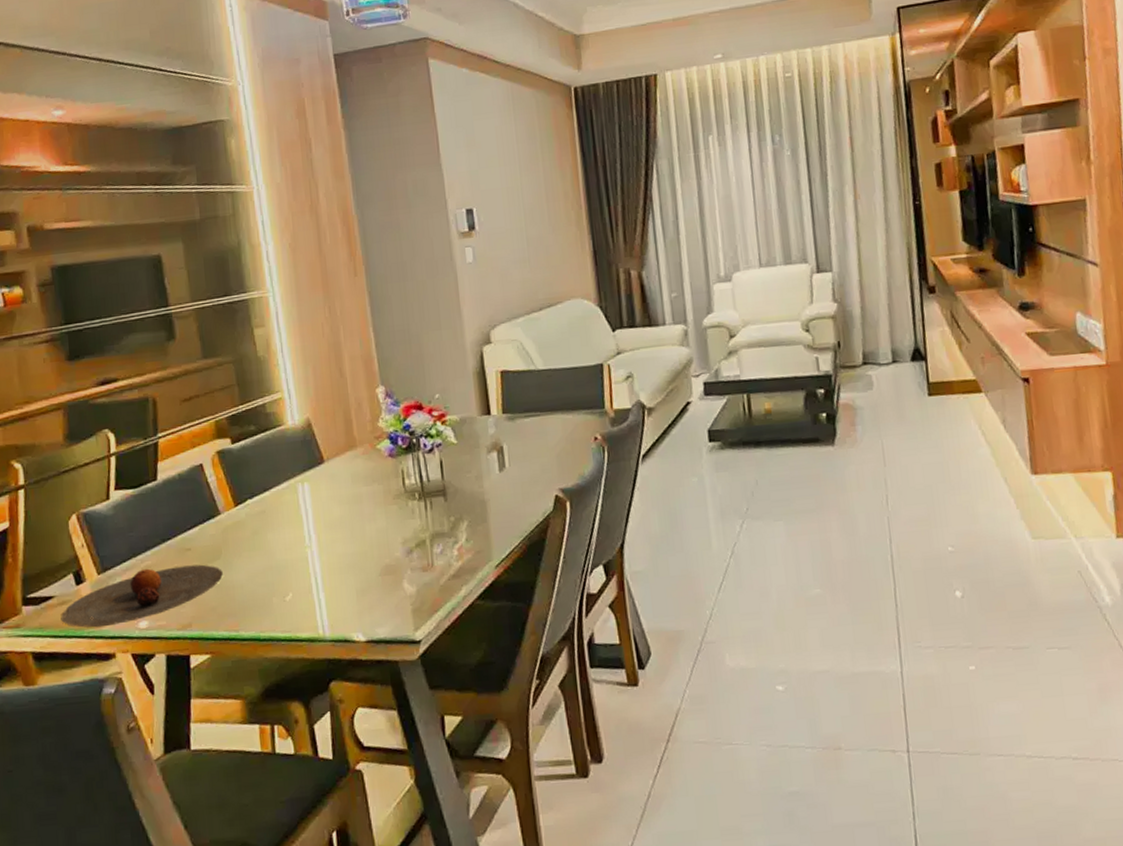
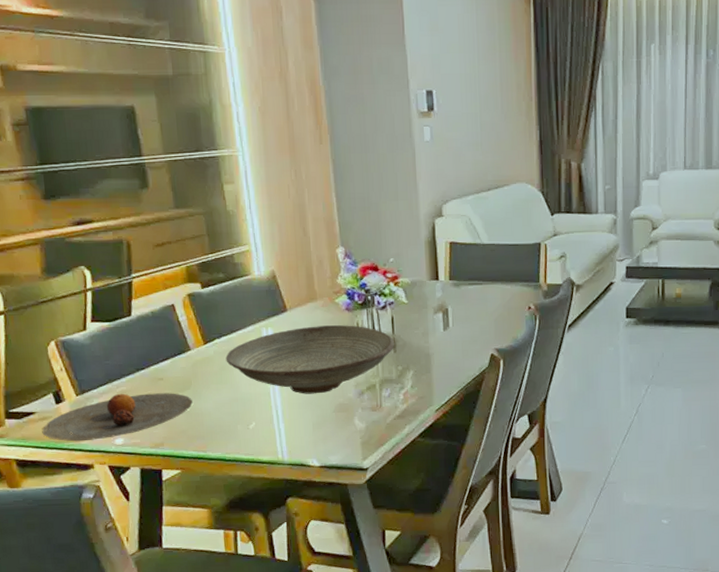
decorative bowl: none [258,473,445,557] -> present [226,325,394,394]

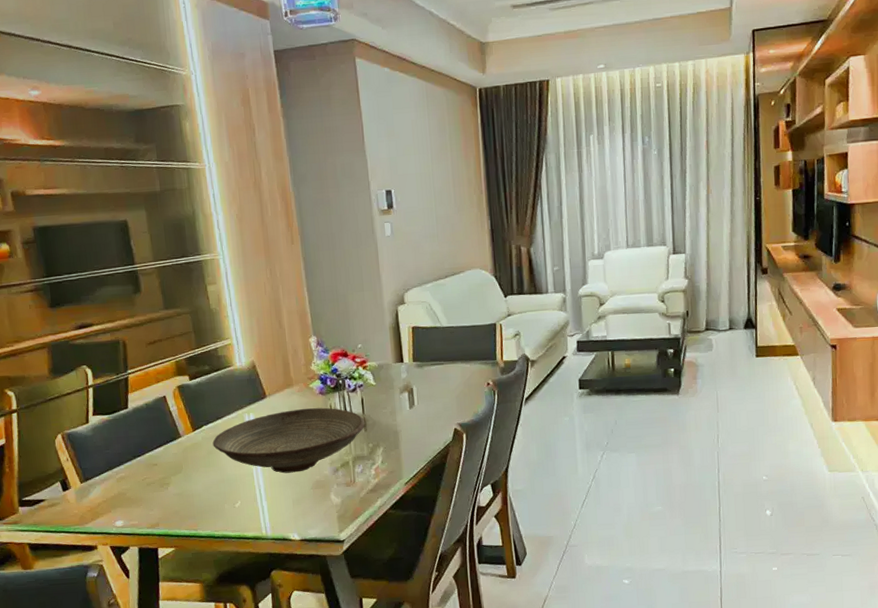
plate: present [42,393,193,442] -> none [51,477,184,525]

